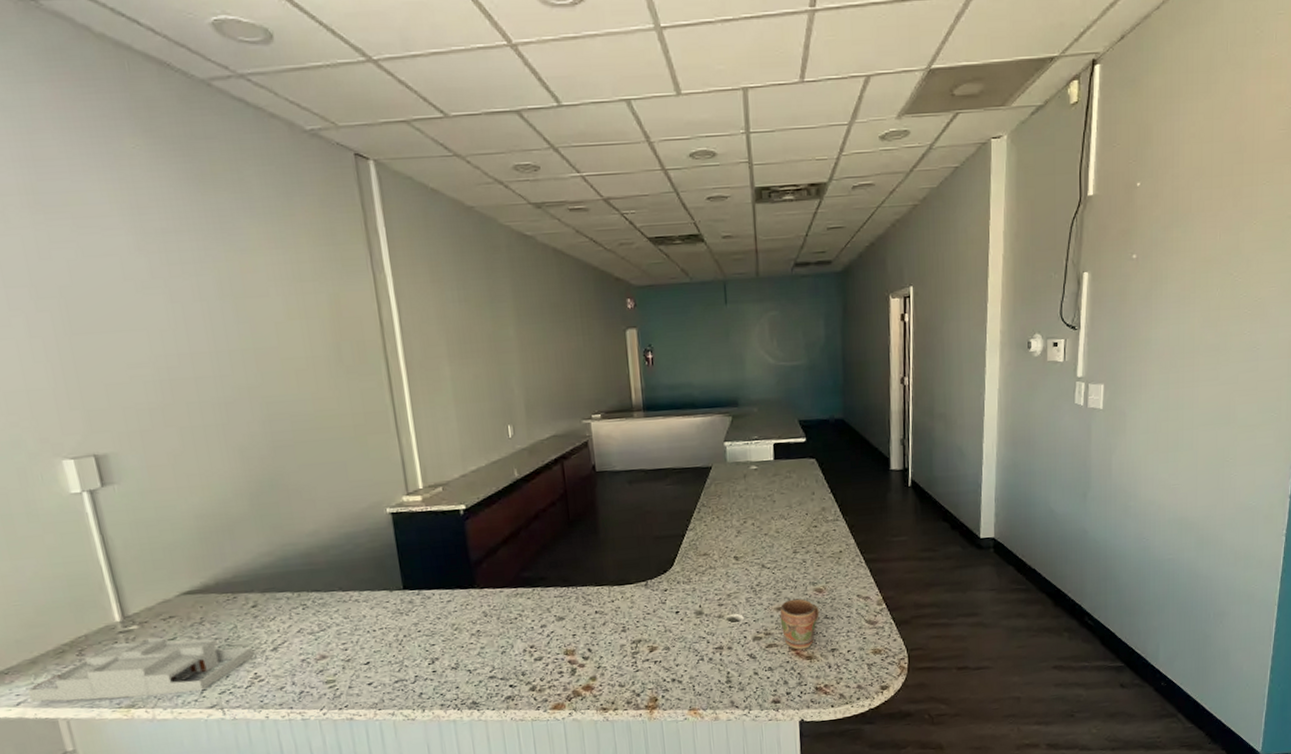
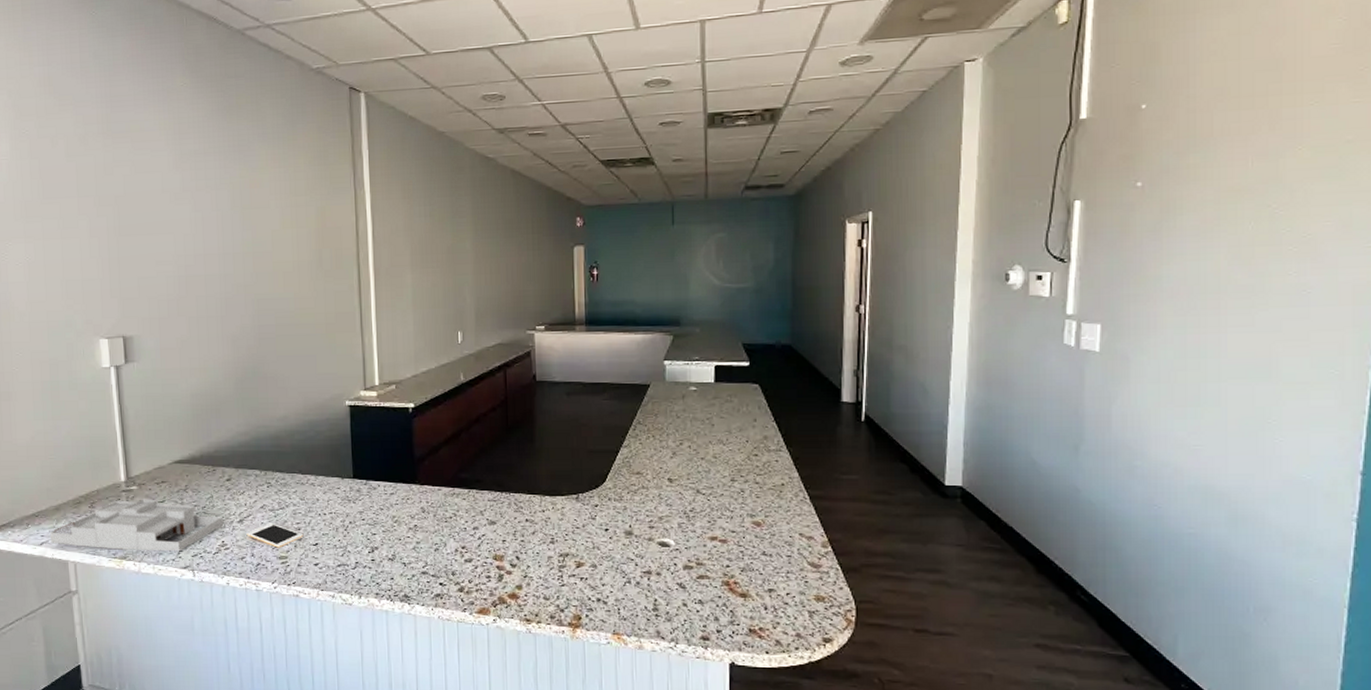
cell phone: none [283,646,352,673] -> present [246,522,304,548]
mug: present [779,598,819,650] -> none [713,530,757,585]

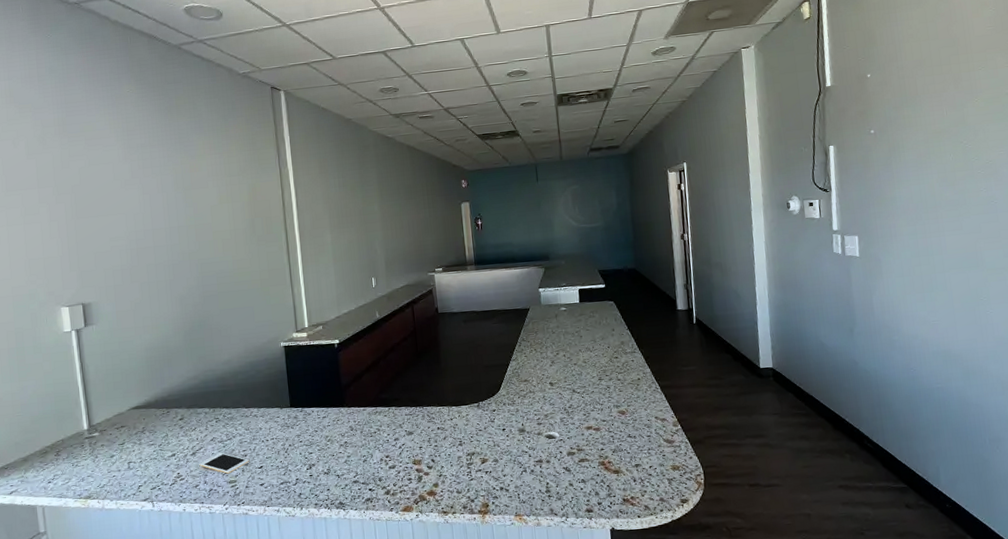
desk organizer: present [50,499,223,552] -> none [19,442,178,492]

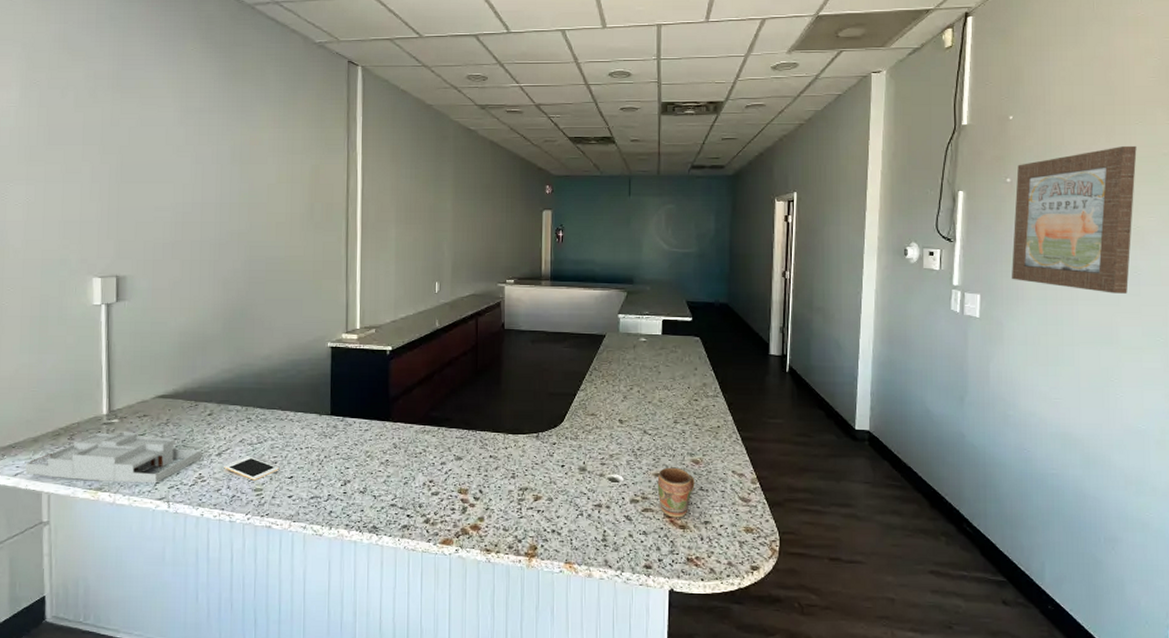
desk organizer: none [19,442,178,492] -> present [25,432,201,484]
mug: none [589,419,623,465] -> present [657,467,695,518]
wall art: none [879,89,987,223] -> present [1012,145,1137,294]

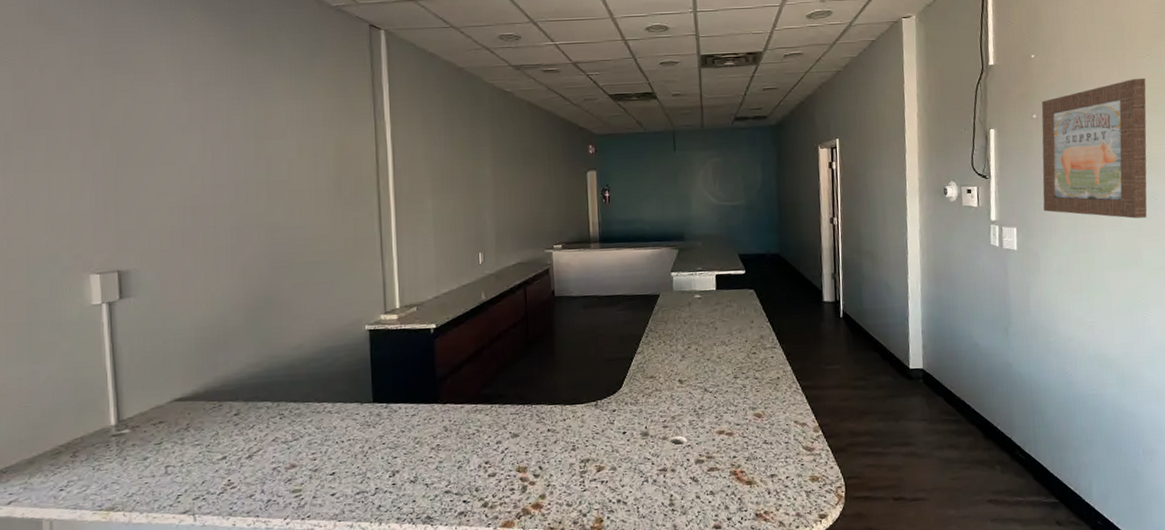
desk organizer: present [25,432,201,484] -> none [21,441,229,502]
cell phone: present [224,456,280,481] -> none [256,455,320,482]
mug: present [657,467,695,518] -> none [721,423,759,475]

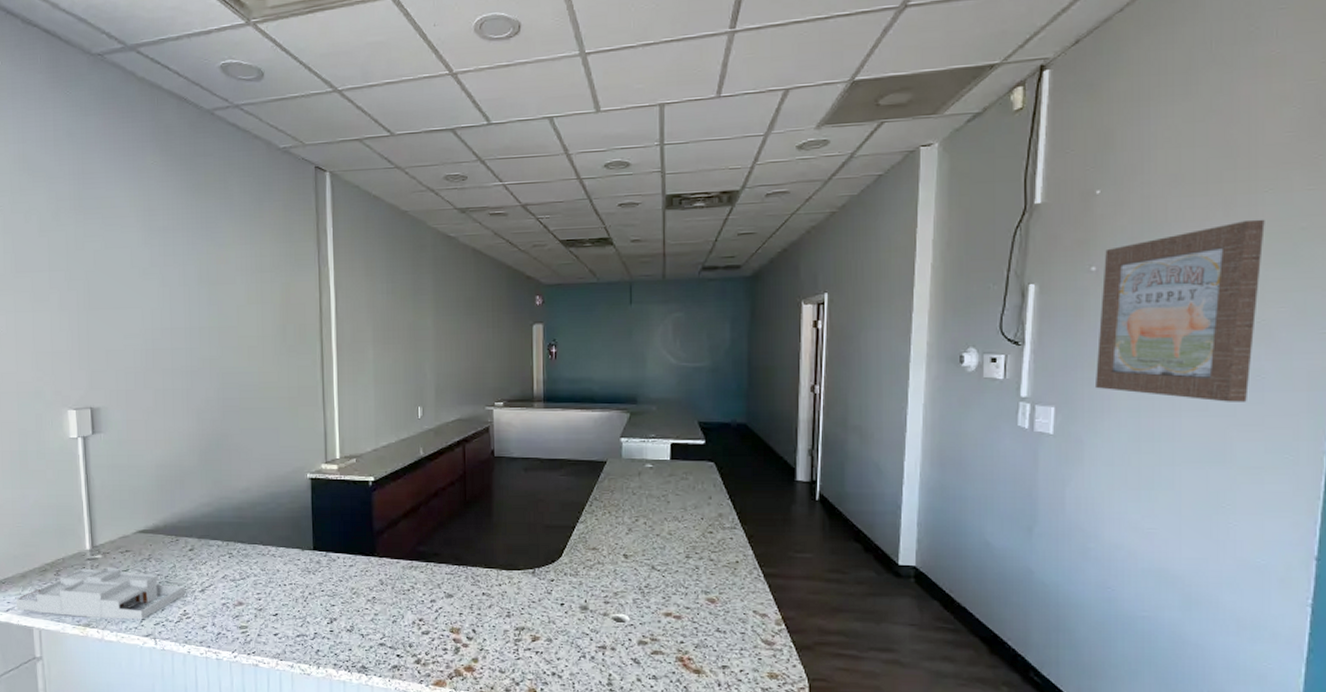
desk organizer: none [21,441,229,502] -> present [16,567,185,620]

